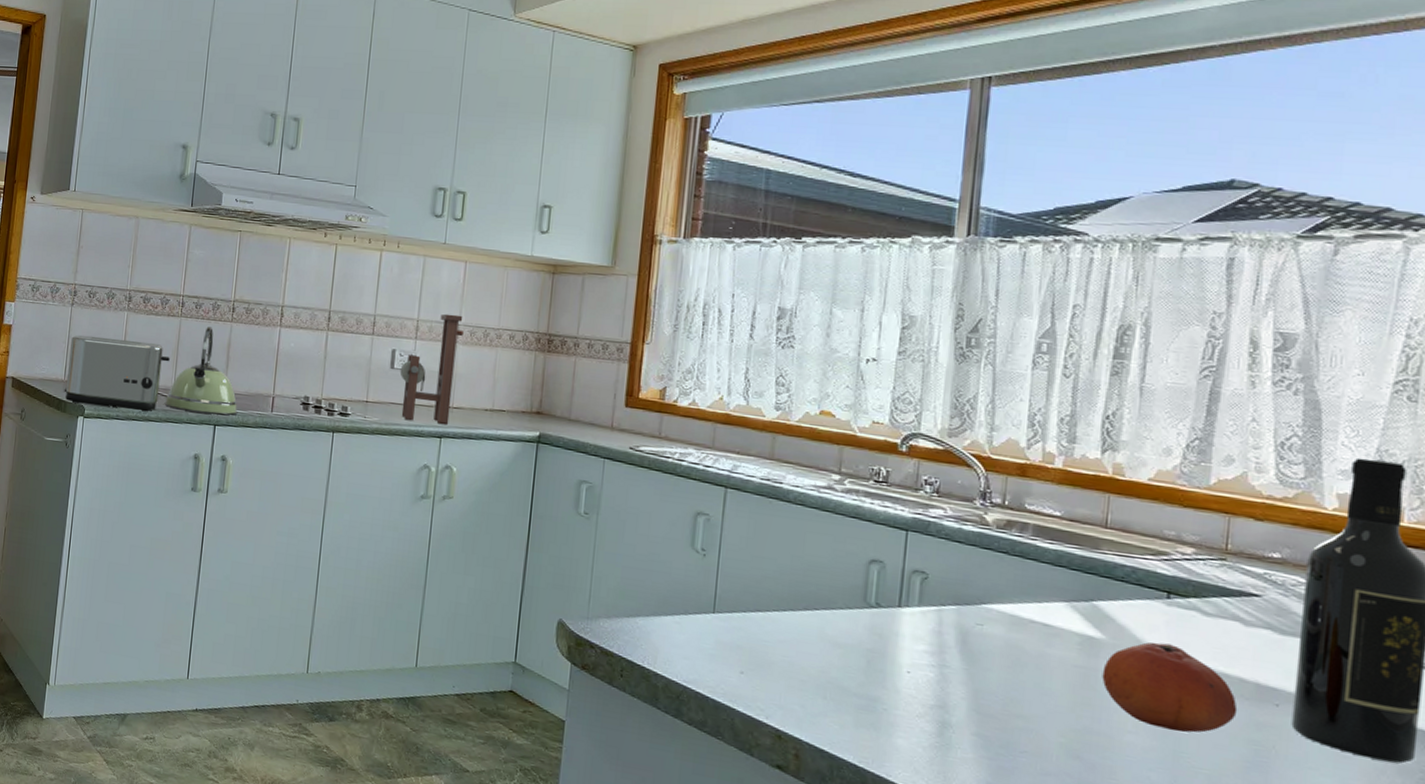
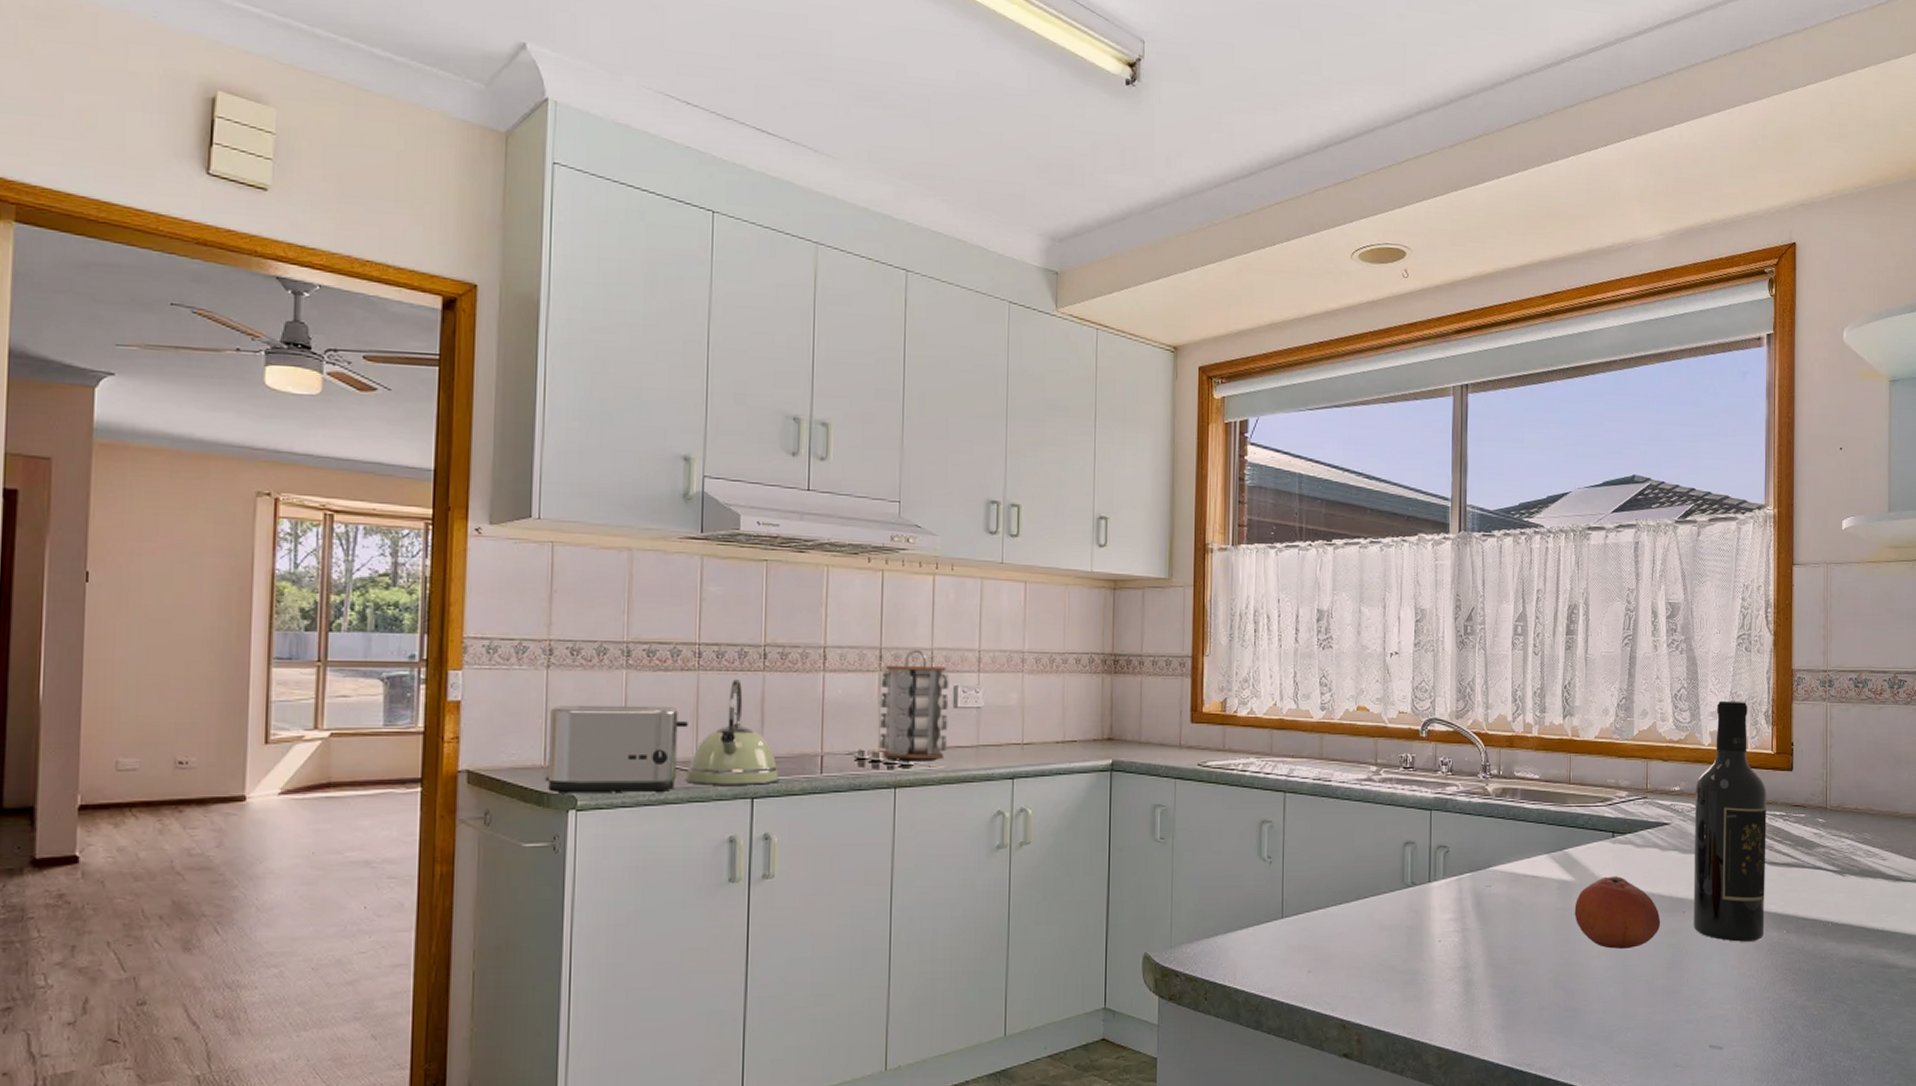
spice rack: none [321,314,389,413] -> present [878,650,949,761]
paper towel holder: present [399,313,463,426] -> none [964,641,1028,764]

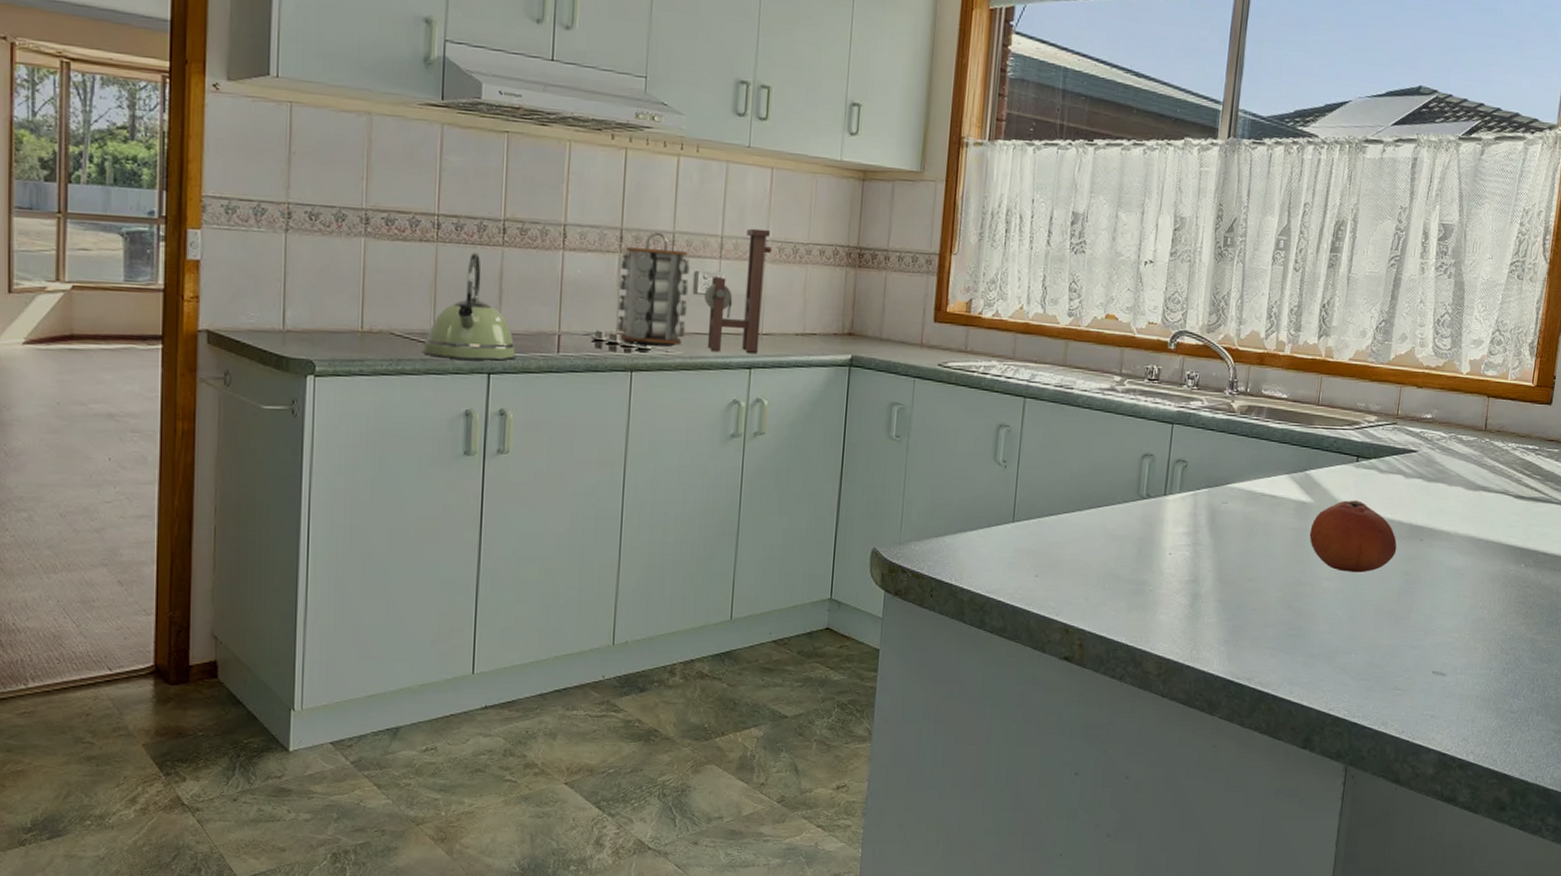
toaster: present [545,704,688,794] -> none [284,269,426,362]
paper towel holder: none [964,641,1028,764] -> present [704,228,772,354]
wine bottle: present [1693,700,1767,942] -> none [1429,329,1522,573]

